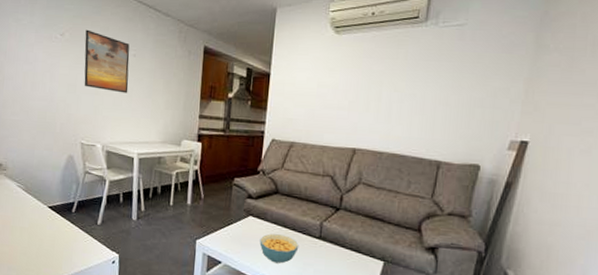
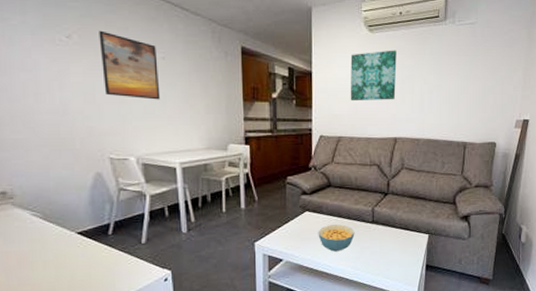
wall art: none [307,53,364,108] -> present [350,50,397,101]

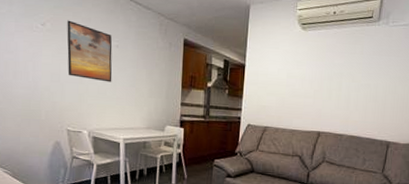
wall art: present [350,50,397,101] -> none [278,47,327,96]

